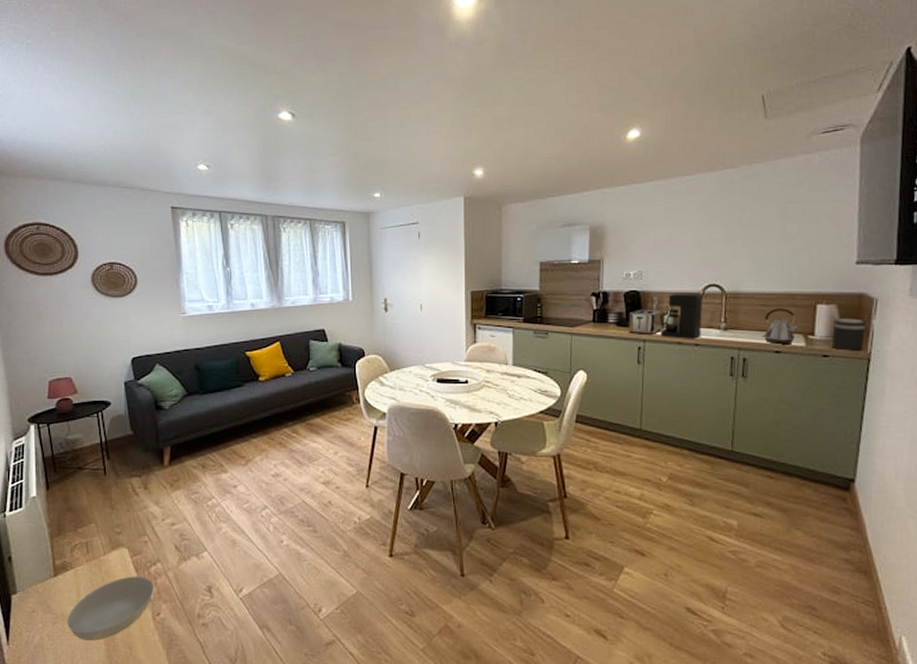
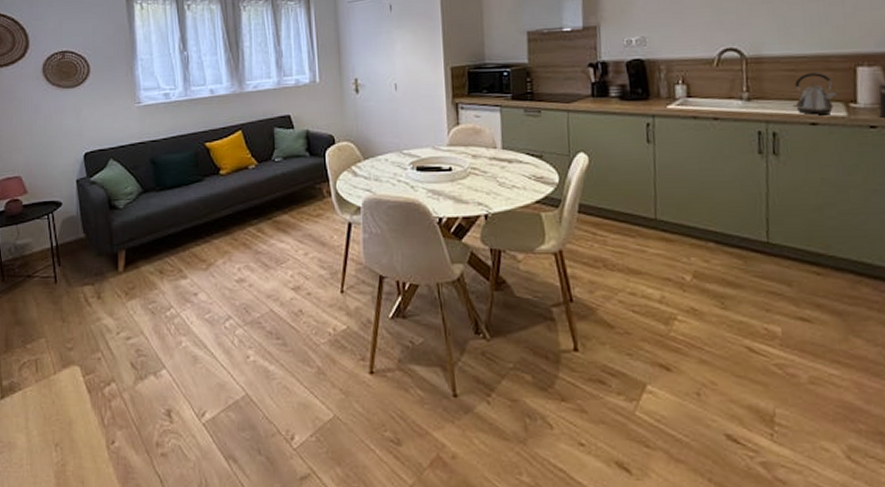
bowl: present [67,576,154,641] -> none [14,398,108,473]
toaster: present [626,309,662,336] -> none [631,79,673,110]
coffee maker: present [660,292,703,340] -> none [670,58,720,114]

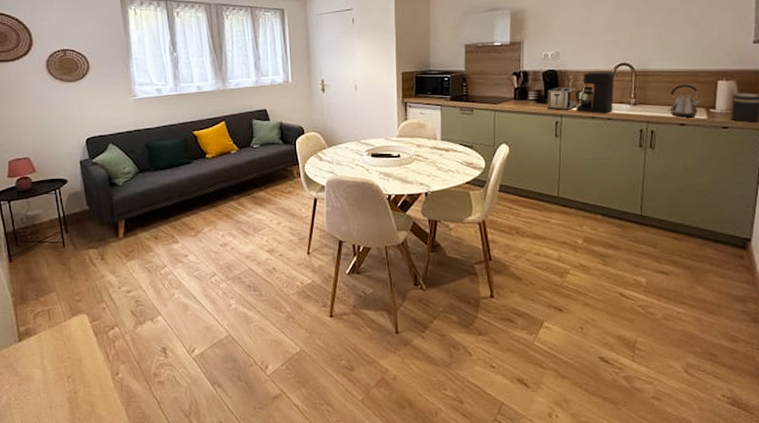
toaster: none [631,79,673,110] -> present [545,87,577,111]
coffee maker: none [670,58,720,114] -> present [575,71,615,115]

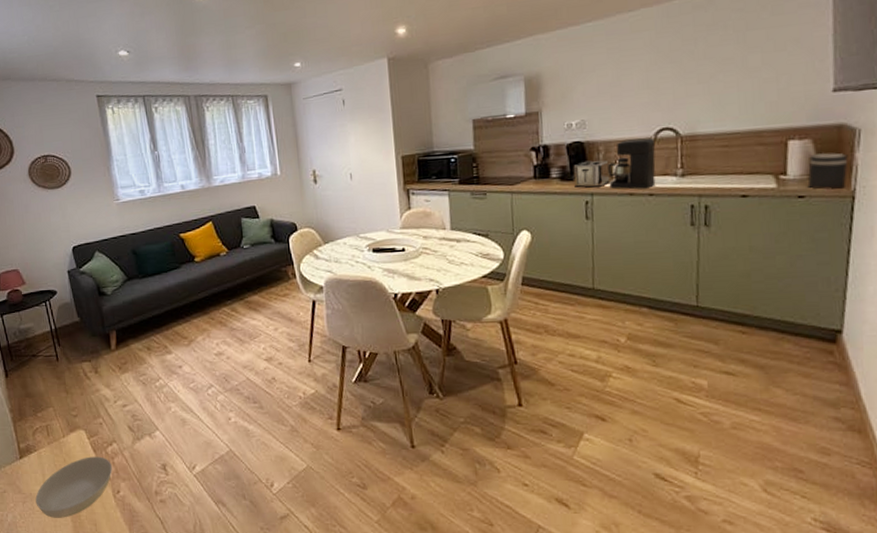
bowl: none [32,340,112,399] -> present [35,456,112,518]
kettle: present [667,84,702,118] -> none [724,147,769,189]

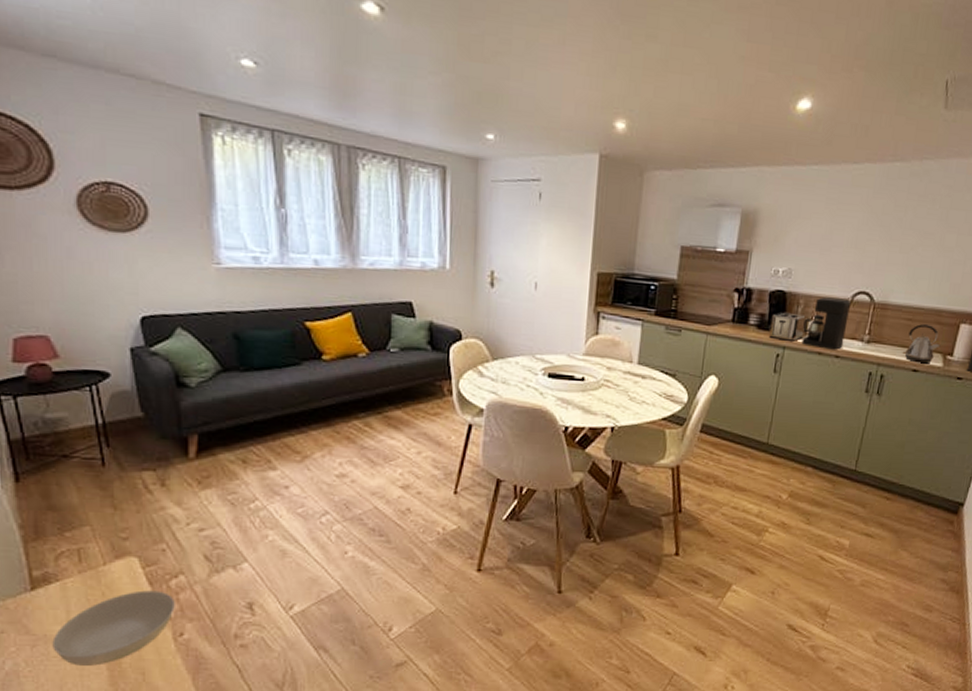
kettle: none [724,147,769,189] -> present [902,324,941,364]

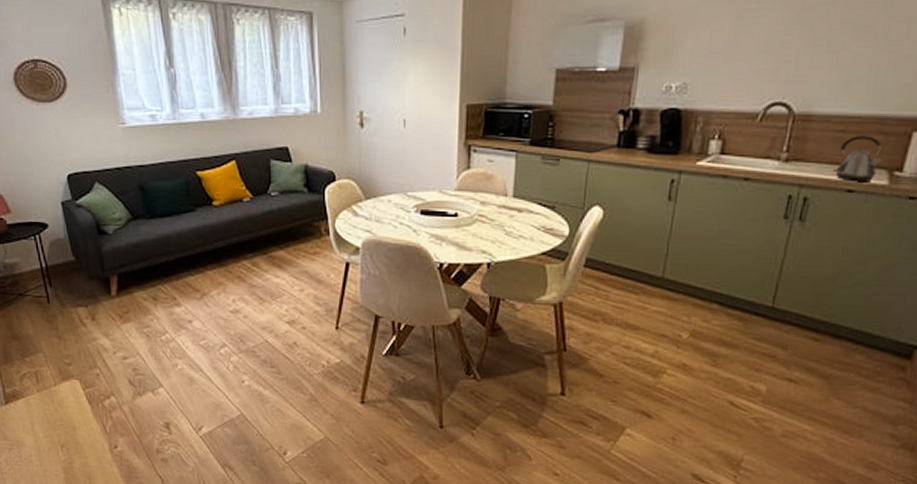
bowl: present [52,590,175,666] -> none [23,408,109,469]
toaster: present [767,312,806,343] -> none [659,132,706,166]
coffee maker: present [801,297,852,351] -> none [701,112,764,173]

